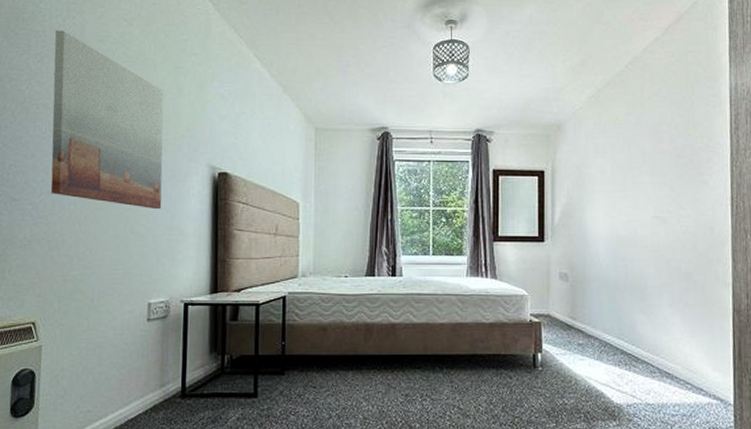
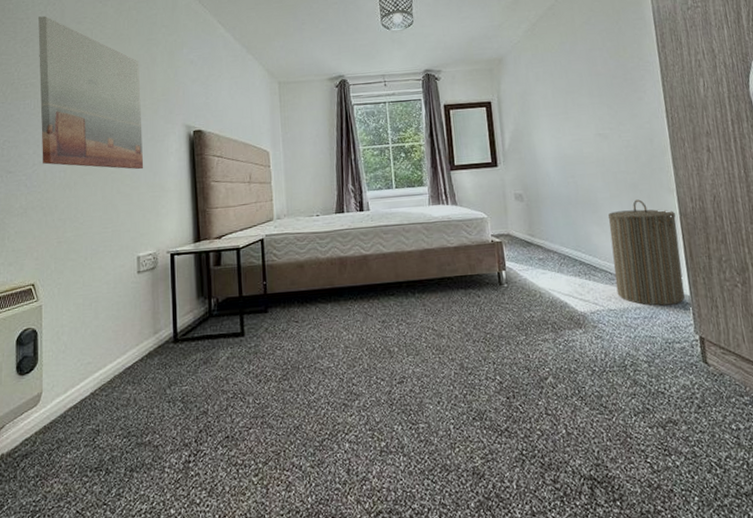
laundry hamper: none [656,290,729,405] -> present [608,199,685,306]

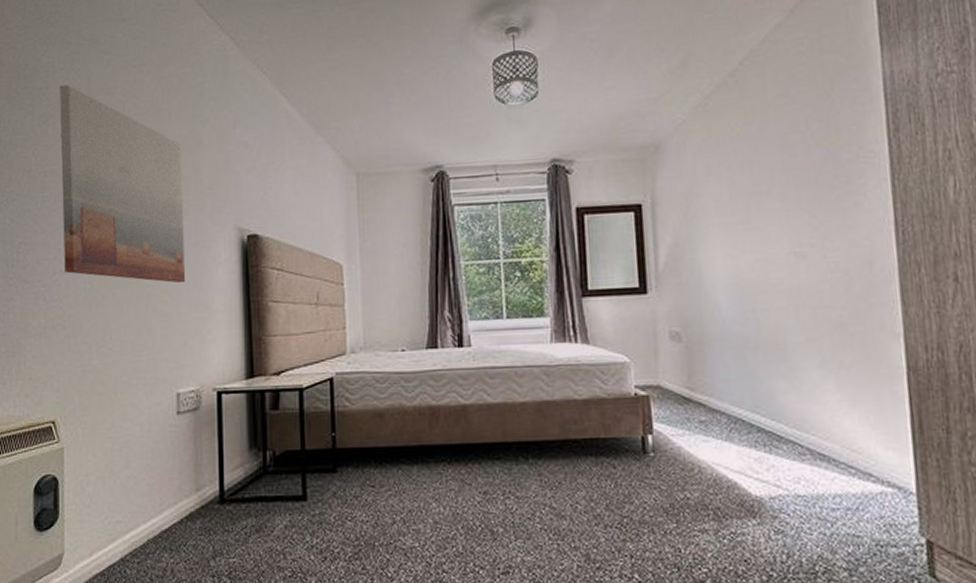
laundry hamper: present [608,199,685,306] -> none [801,345,909,494]

